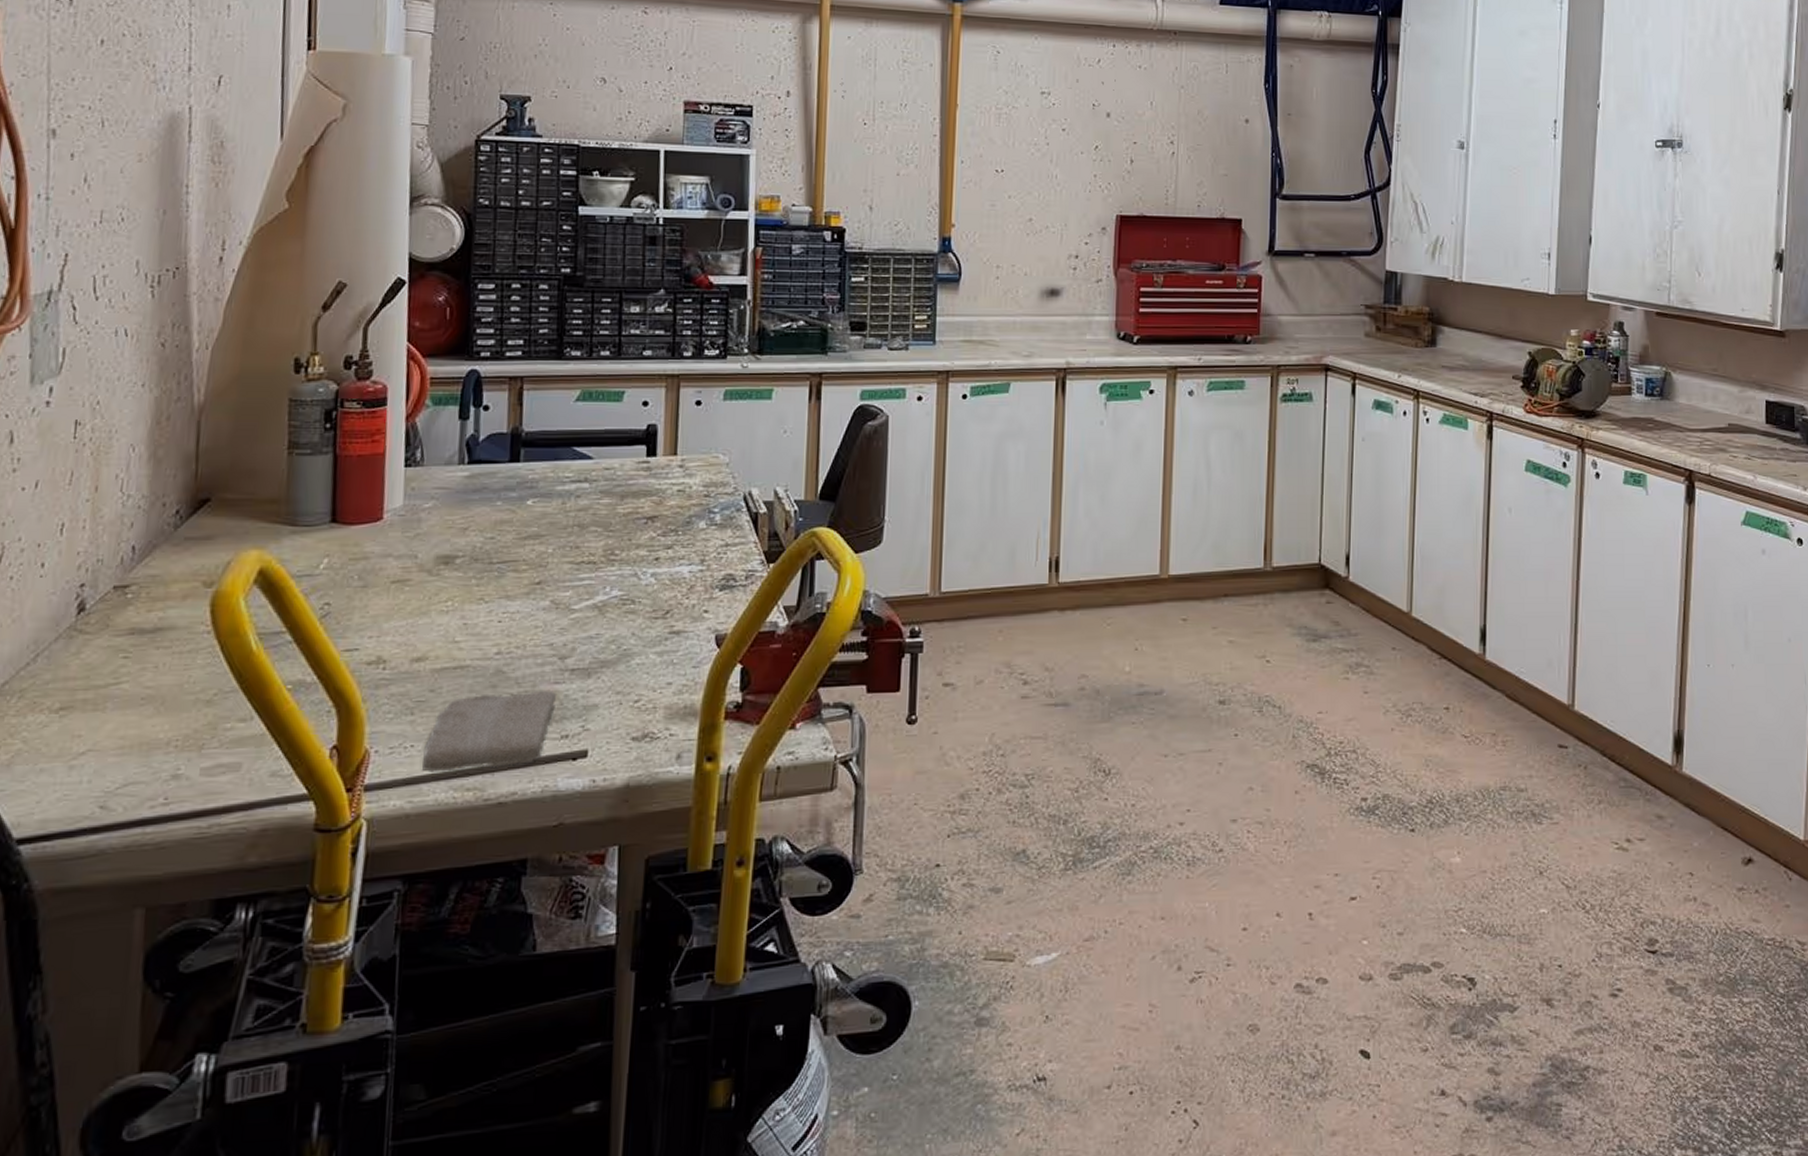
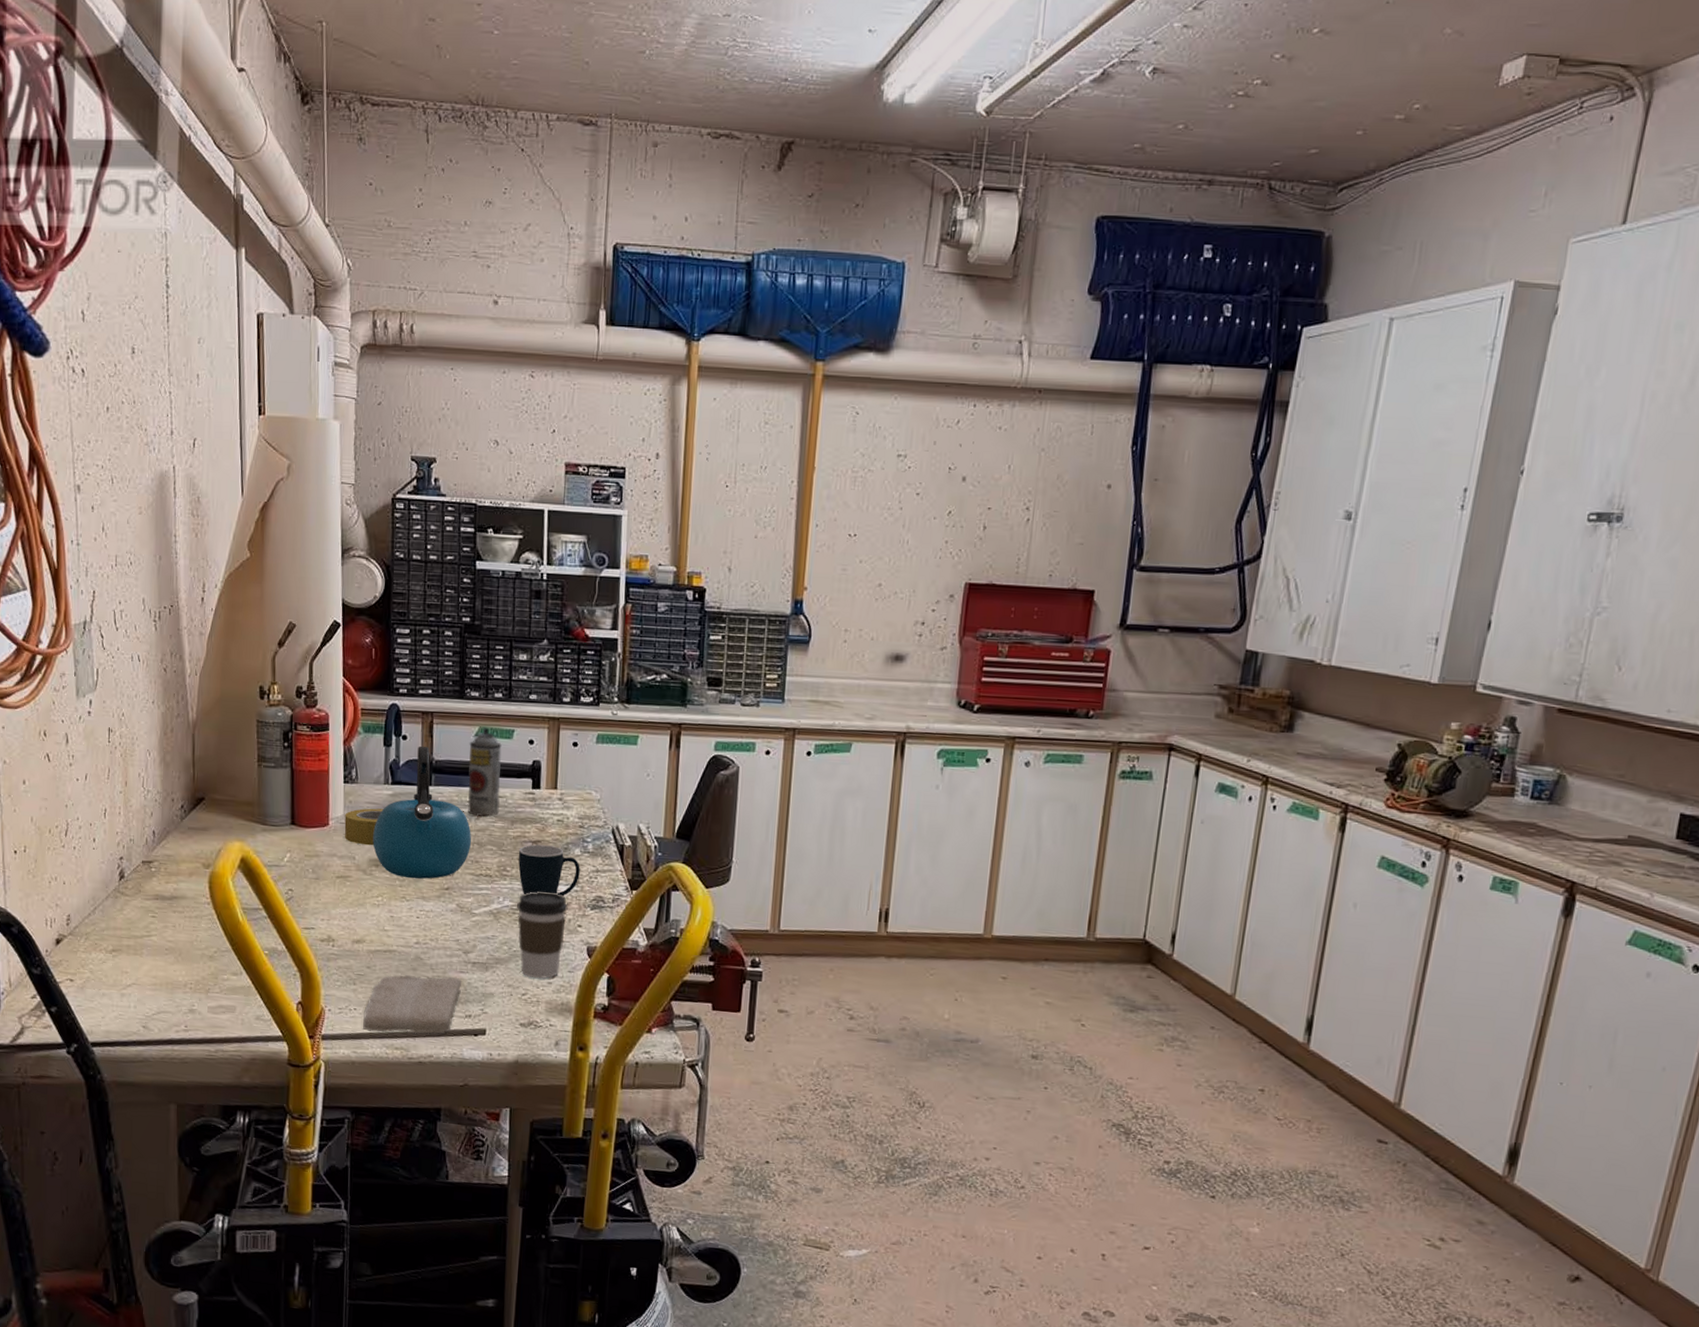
adhesive tape: none [404,494,457,540] -> present [344,808,384,846]
kettle: none [441,416,571,574] -> present [373,746,472,879]
spray can: none [565,391,609,493] -> present [467,728,502,817]
coffee cup: none [628,574,691,680] -> present [517,891,568,979]
mug: none [629,521,706,580] -> present [518,844,580,897]

